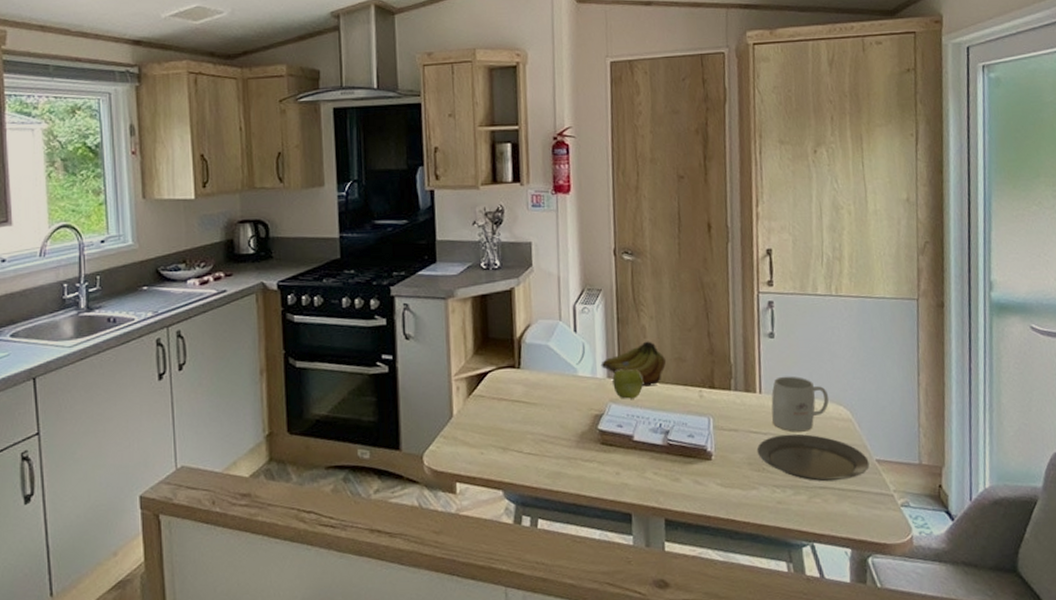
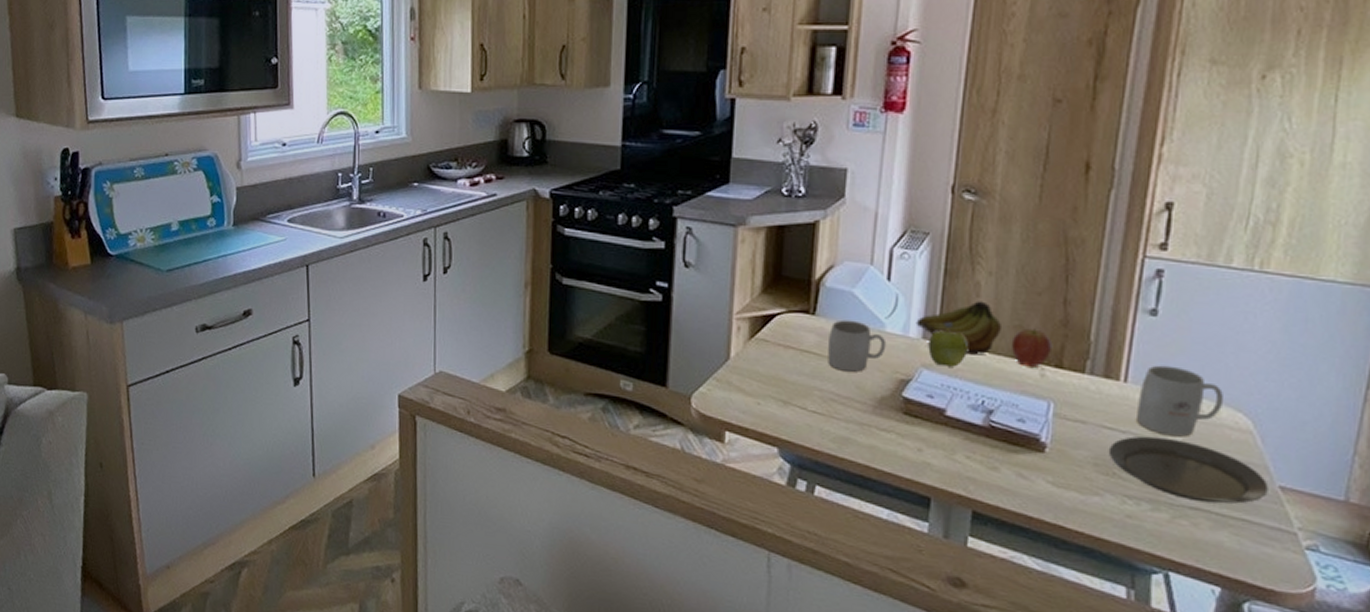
mug: none [533,369,581,414] -> present [828,320,887,372]
fruit: none [674,359,705,391] -> present [1011,328,1053,367]

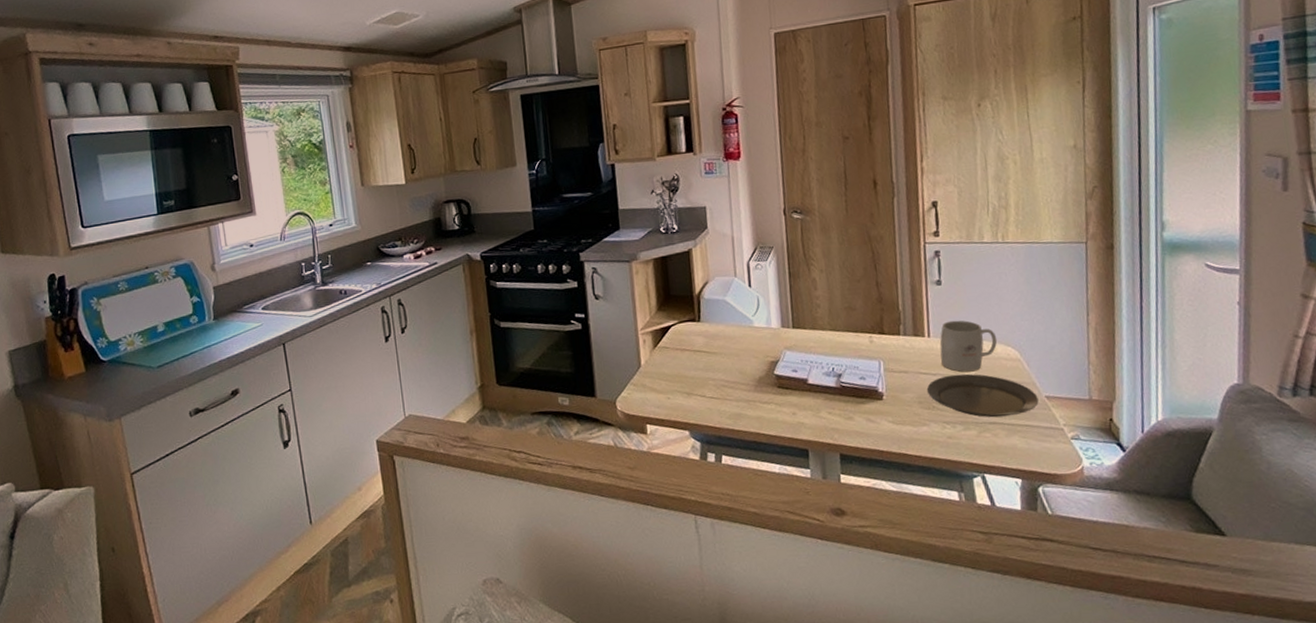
mug: present [828,320,887,372] -> none [713,321,757,362]
fruit: present [916,301,1003,356] -> none [775,292,837,335]
fruit: present [928,329,969,367] -> none [786,317,816,347]
fruit: present [1011,328,1053,367] -> none [845,307,875,337]

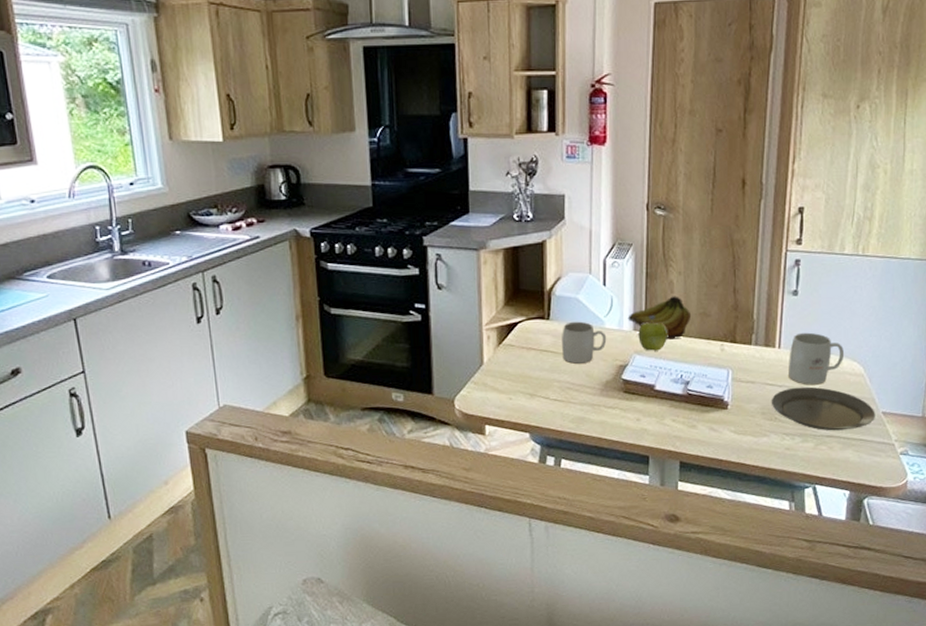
mug: none [713,321,757,362] -> present [562,321,607,364]
fruit: none [775,292,837,335] -> present [627,296,692,340]
fruit: none [786,317,816,347] -> present [638,321,668,351]

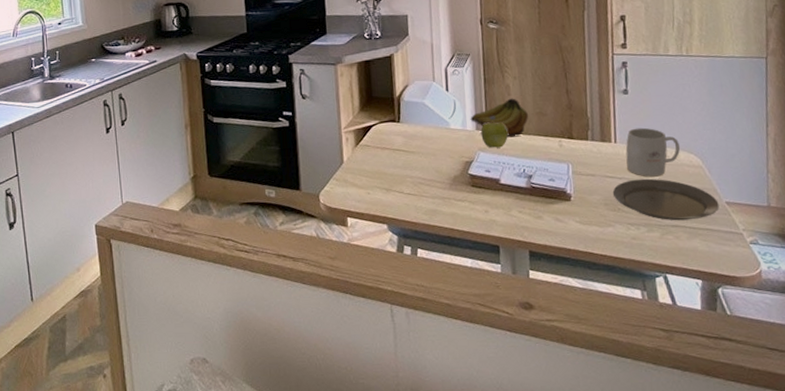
mug: present [562,321,607,364] -> none [411,123,453,161]

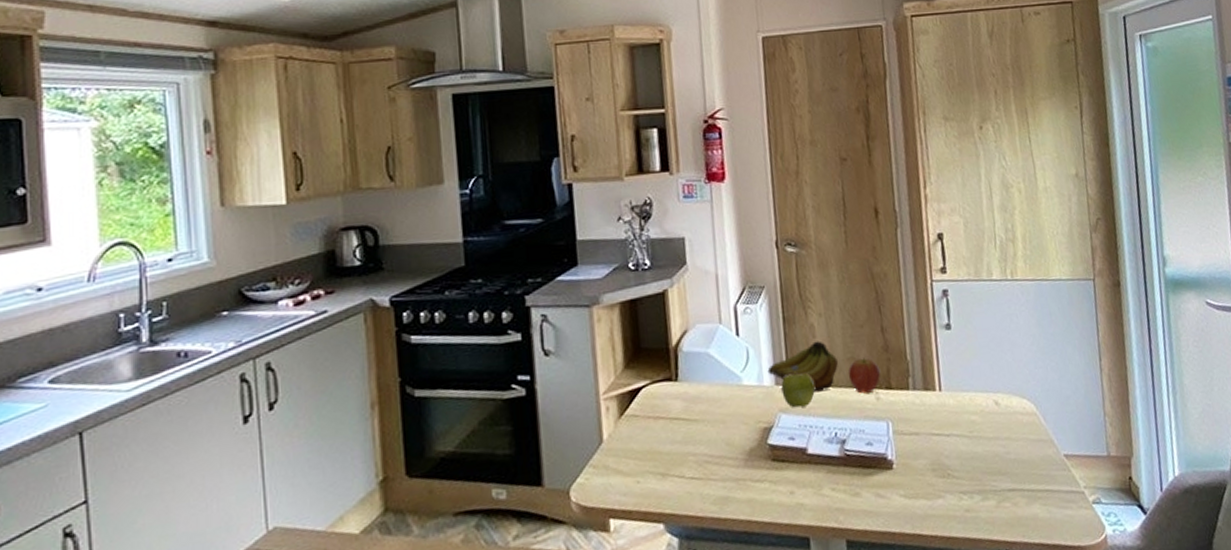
fruit: none [536,113,565,141] -> present [848,358,881,394]
plate: present [612,178,719,221] -> none [940,432,1058,484]
mug: present [625,127,681,177] -> none [952,369,1012,432]

